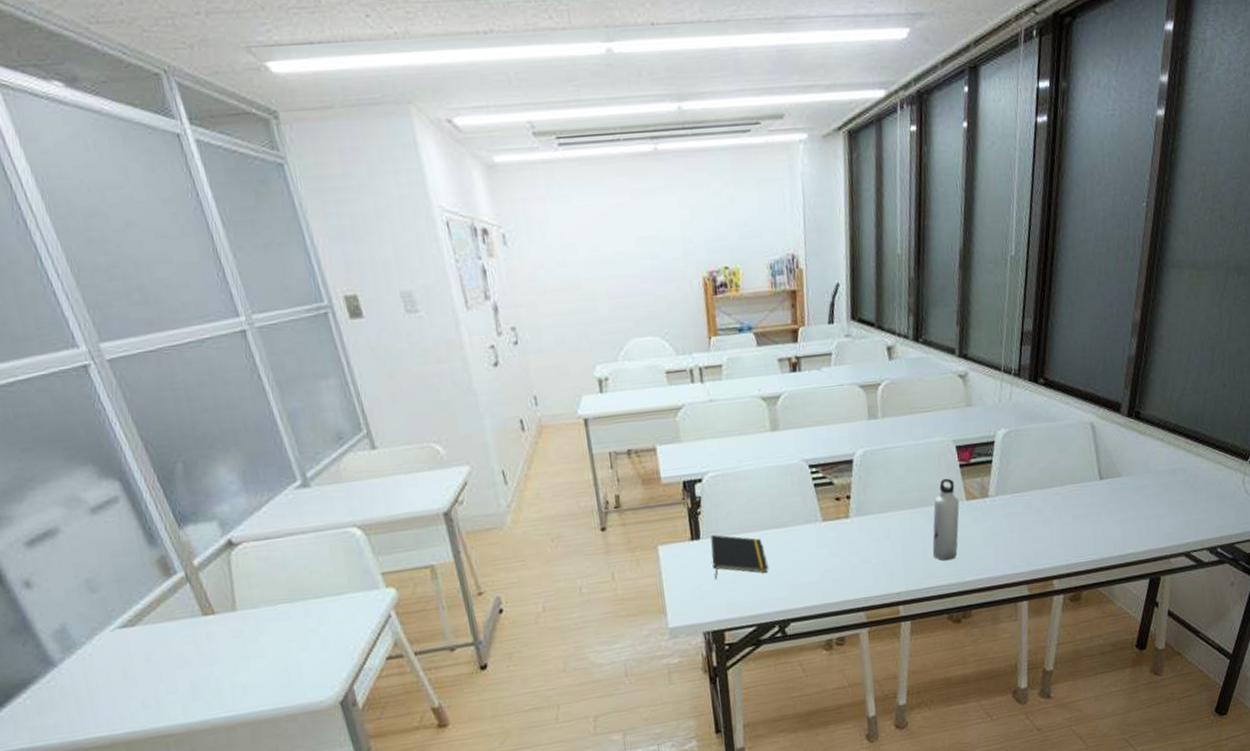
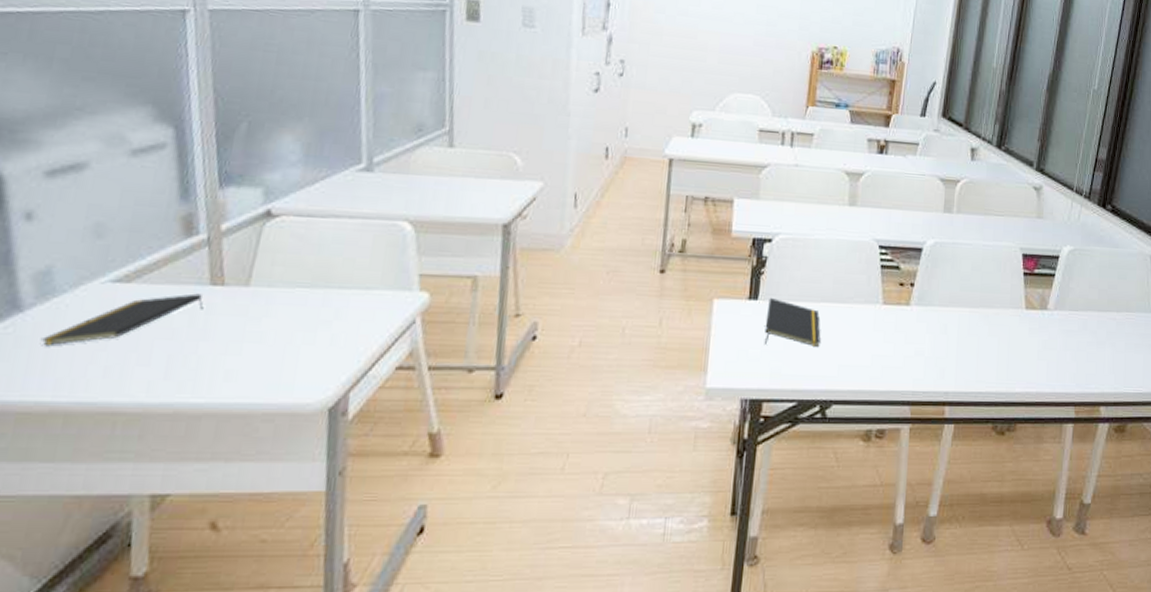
notepad: none [80,624,205,691] -> present [40,293,204,345]
water bottle: present [932,478,960,561] -> none [986,283,1018,368]

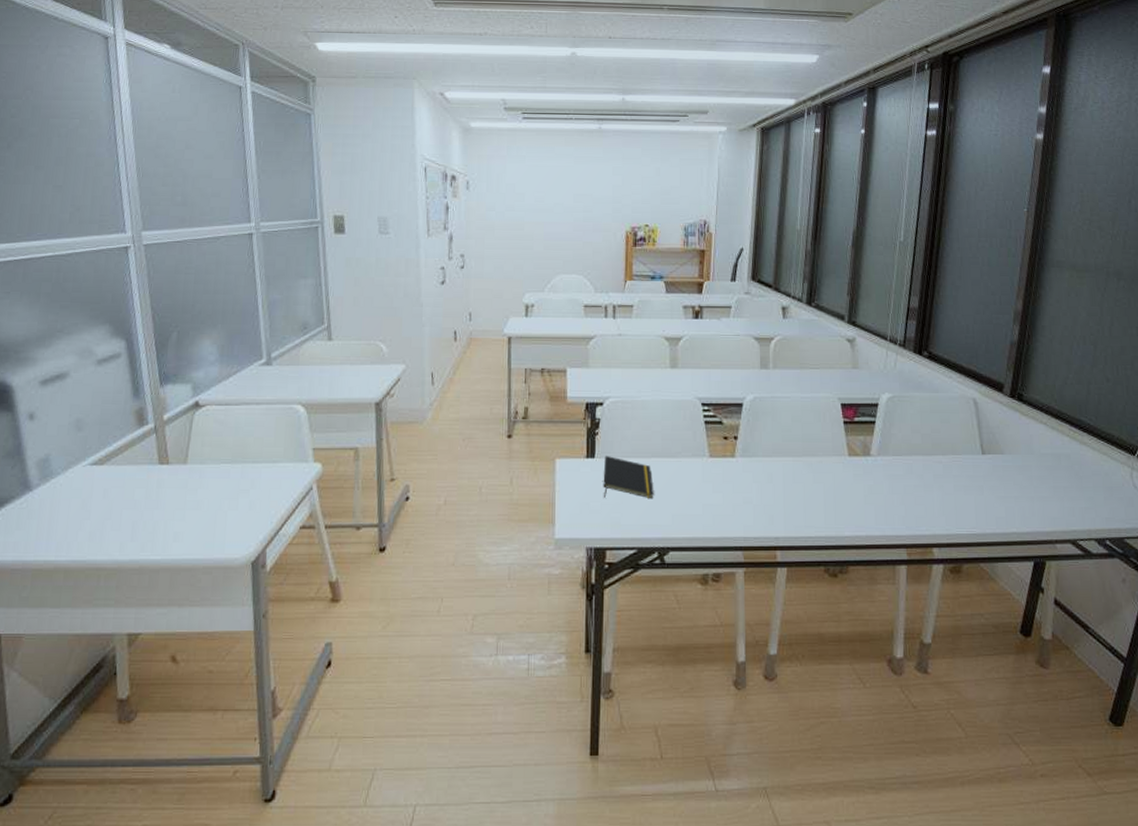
notepad: present [40,293,204,345] -> none [45,471,155,516]

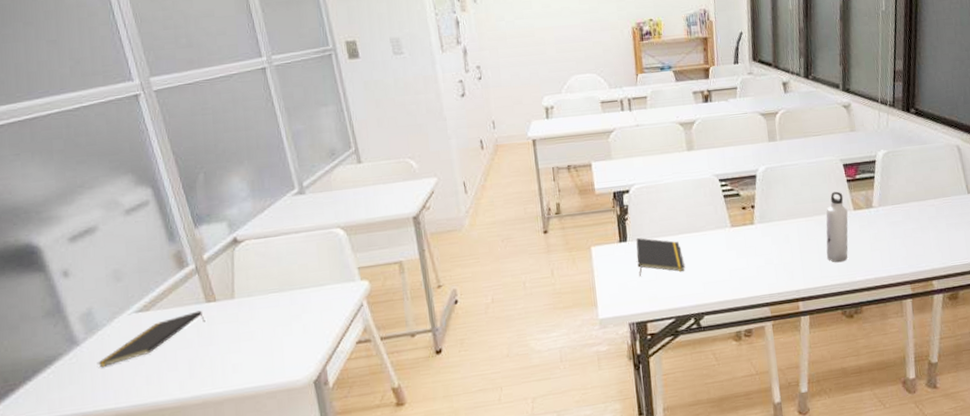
notepad: none [45,471,155,516] -> present [96,310,205,367]
water bottle: none [812,432,841,513] -> present [826,191,848,263]

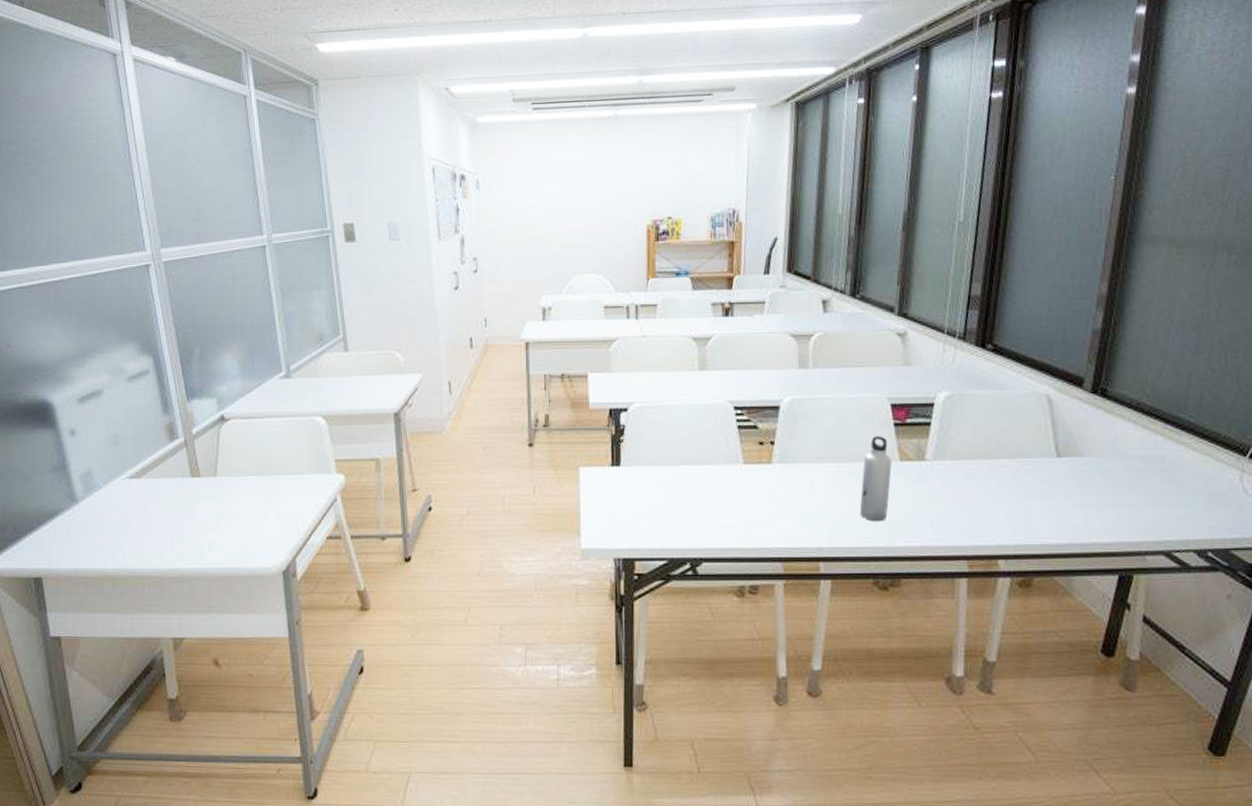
notepad: present [96,310,205,367] -> none [91,484,189,527]
notepad: present [636,238,685,276] -> none [630,464,684,509]

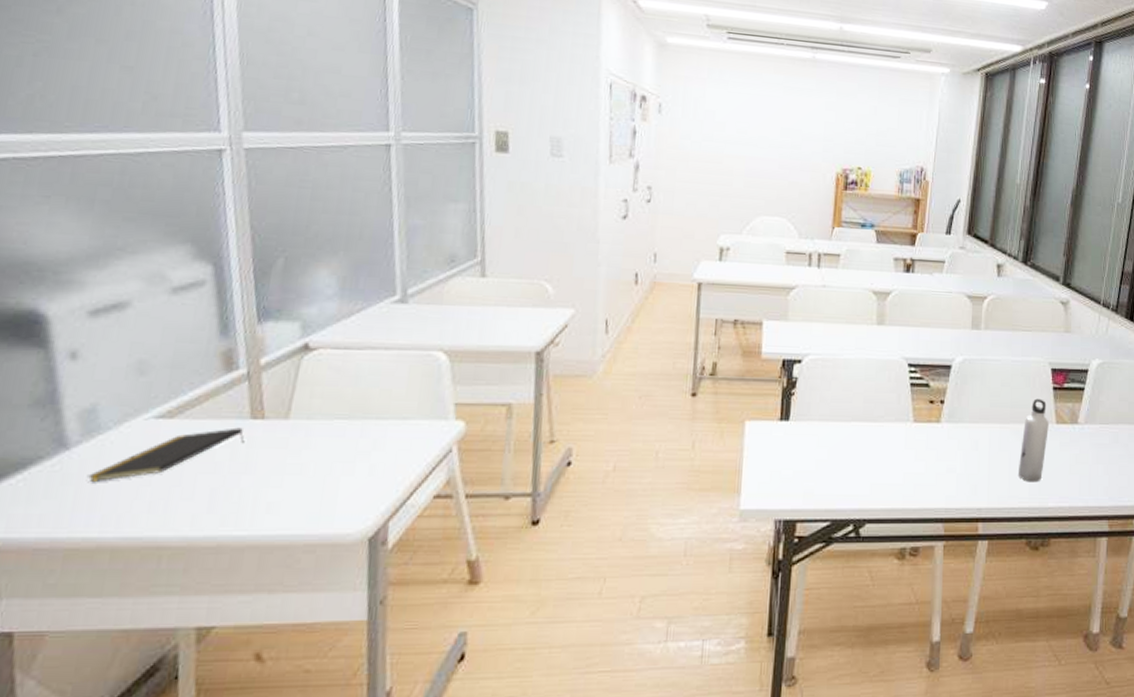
notepad: none [91,484,189,527] -> present [86,427,245,482]

